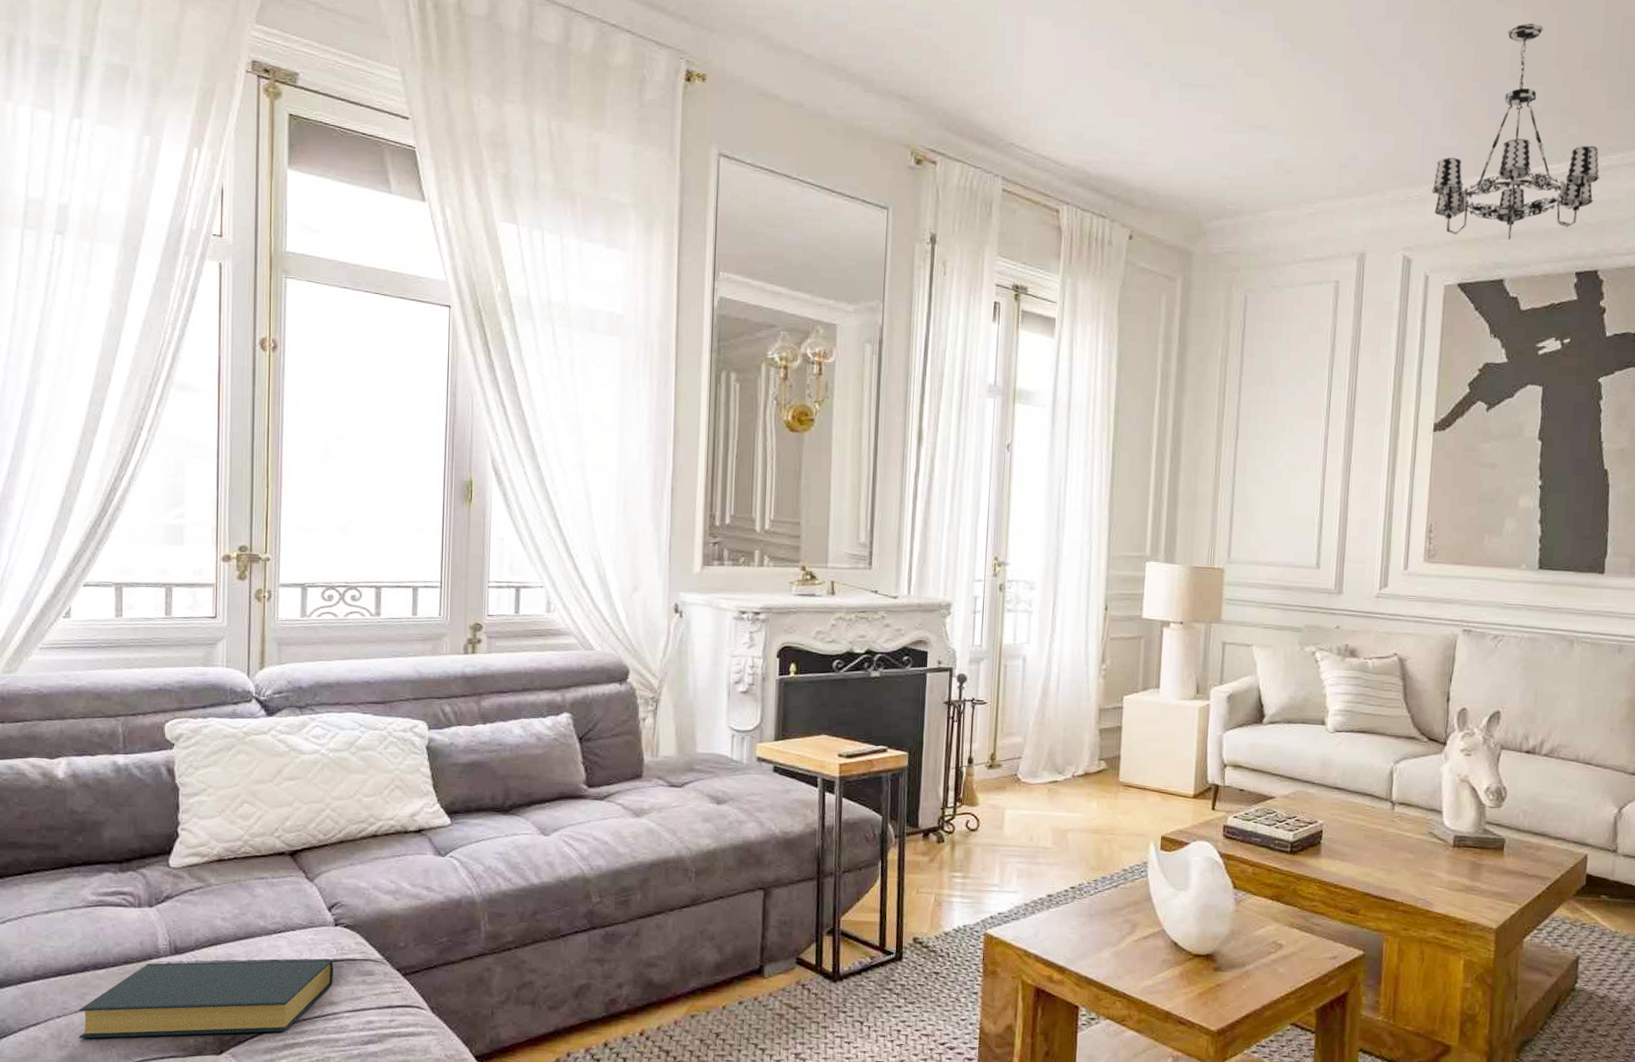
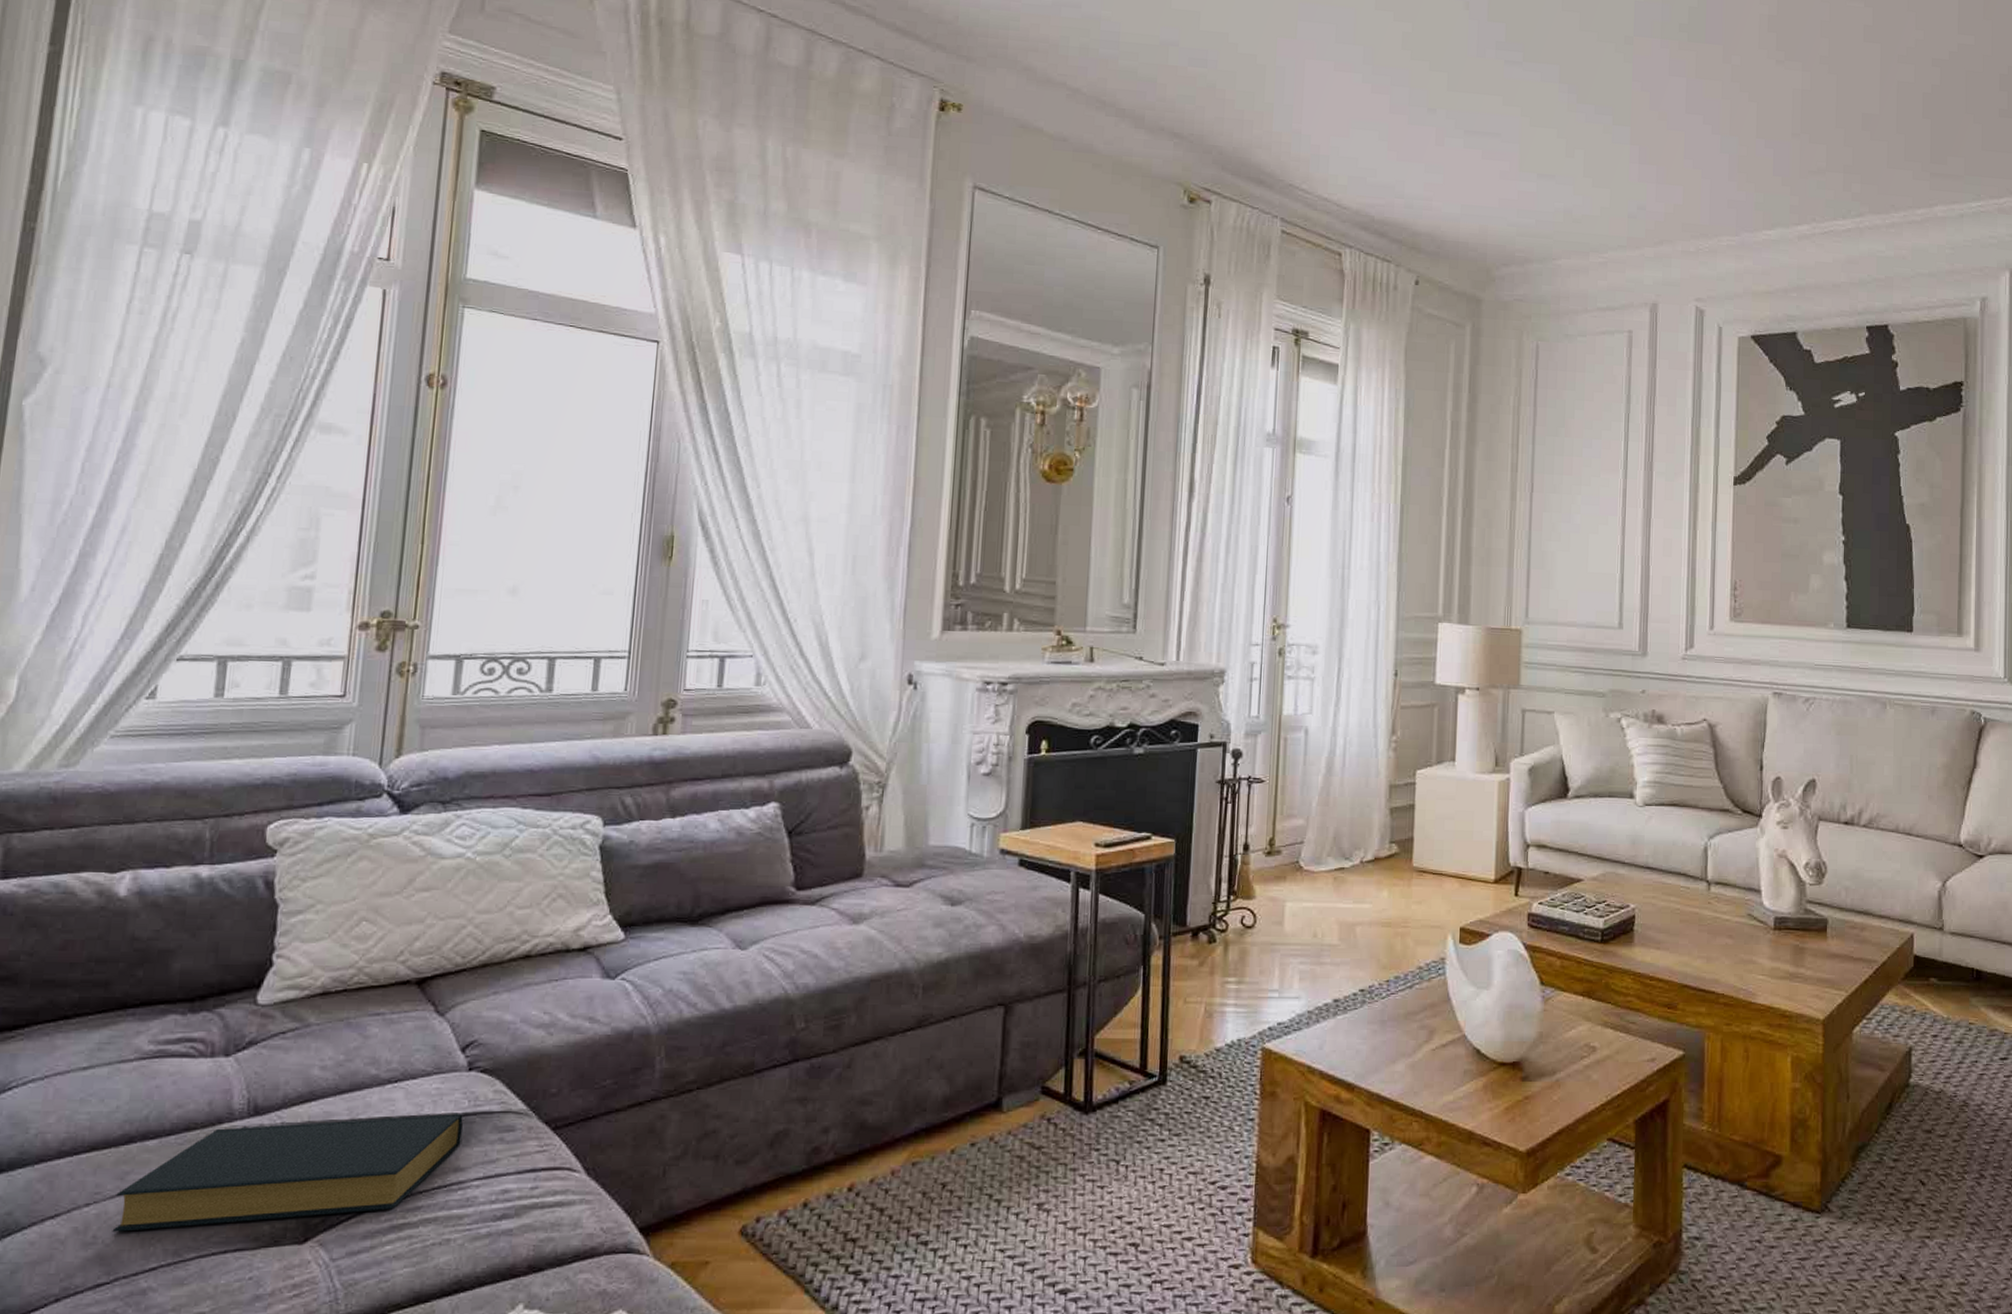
chandelier: present [1431,23,1601,240] -> none [1721,84,1886,293]

